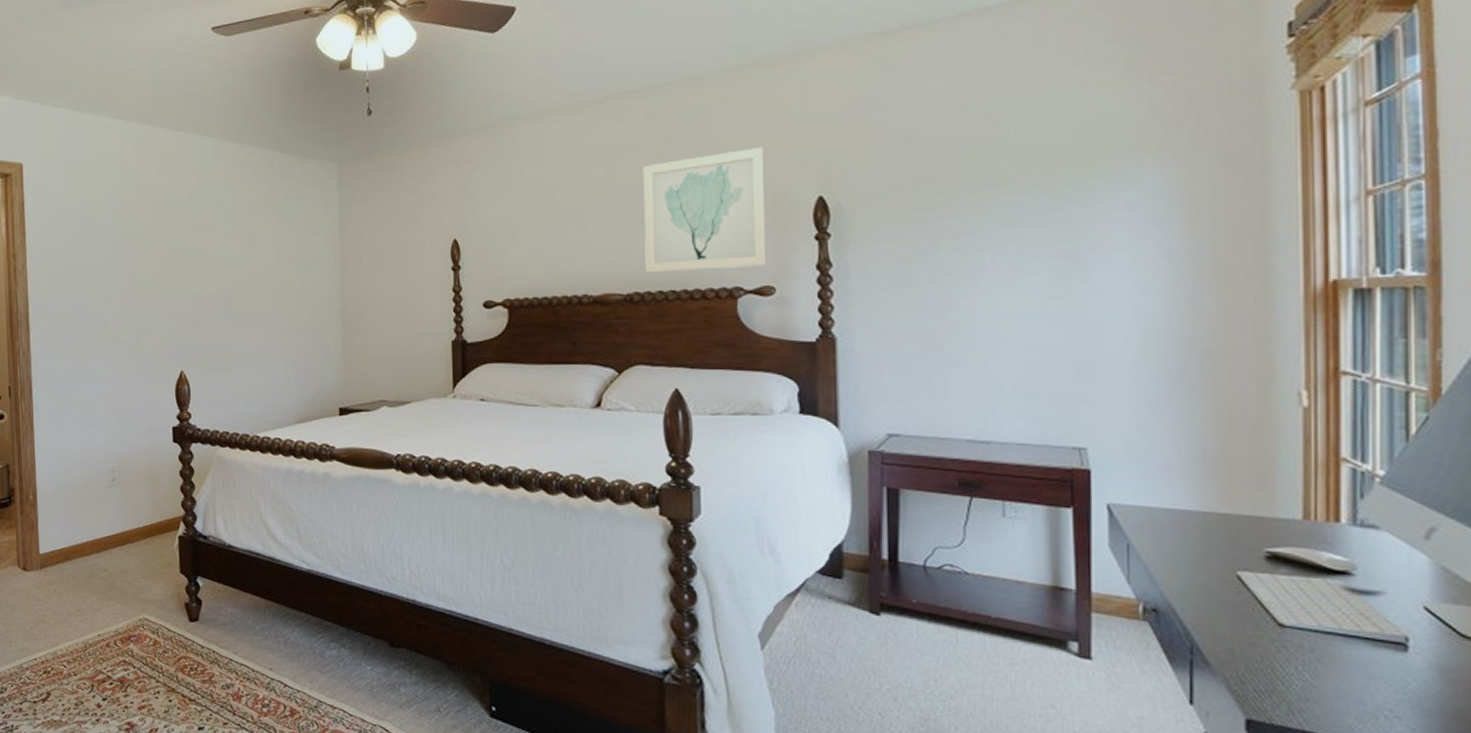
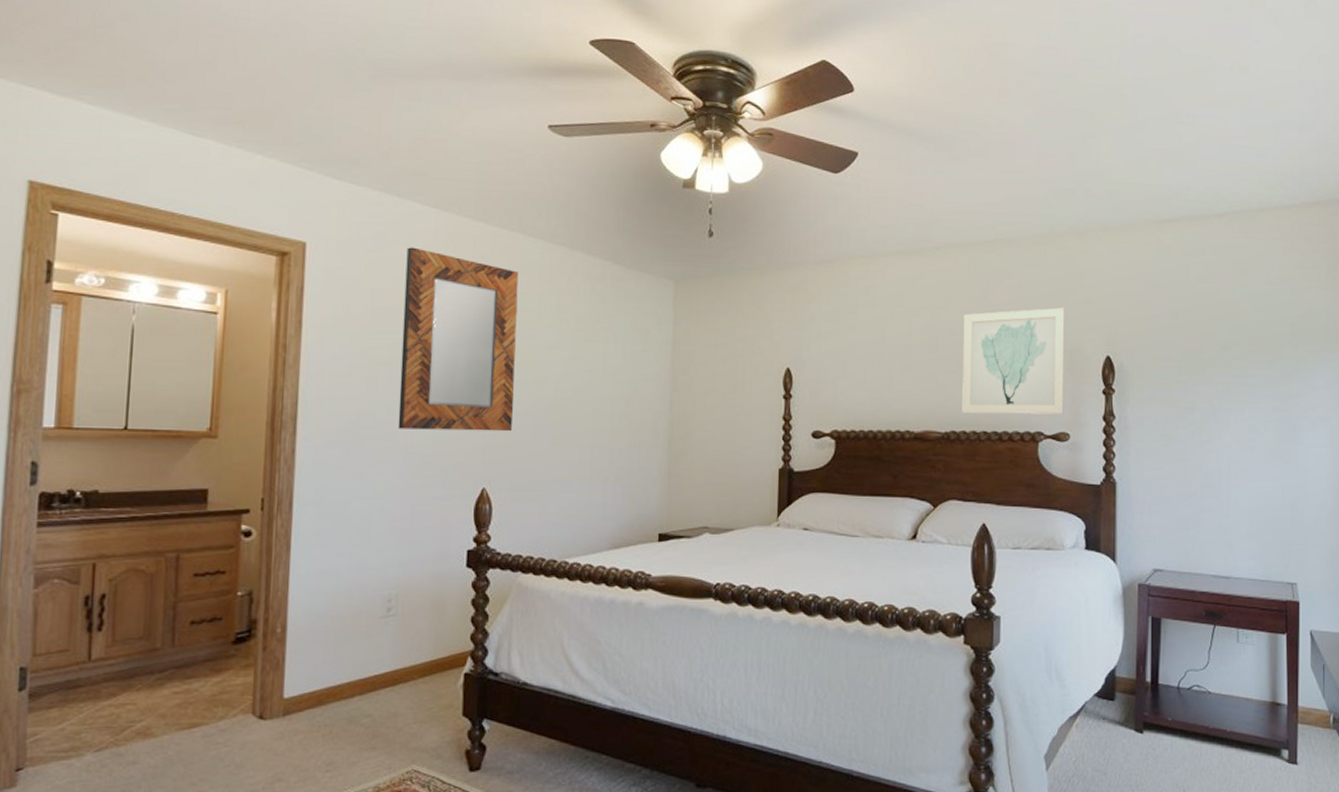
home mirror: none [102,157,202,321] -> present [398,247,519,432]

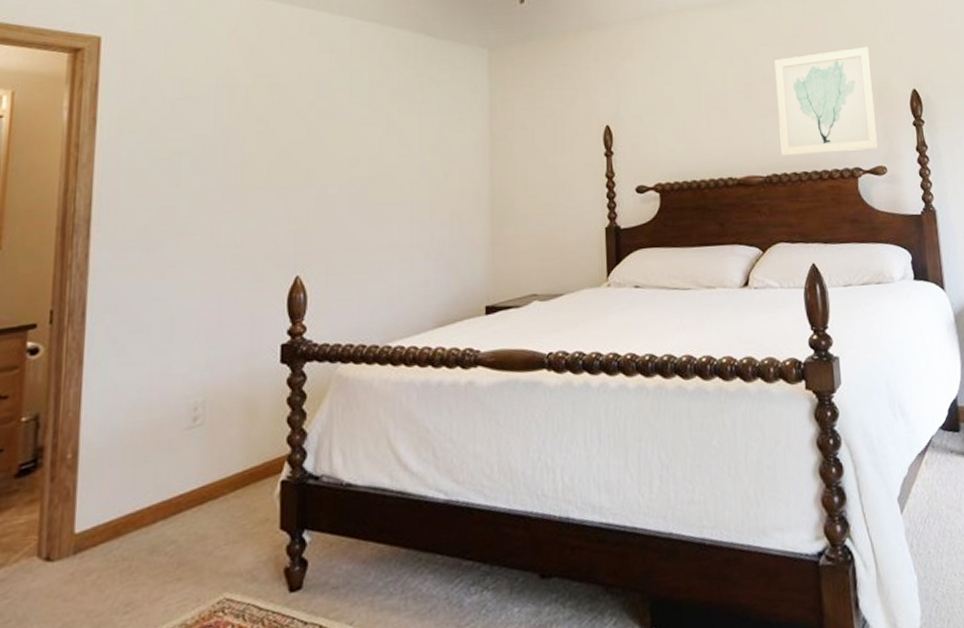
home mirror: present [398,247,519,432] -> none [202,34,328,222]

